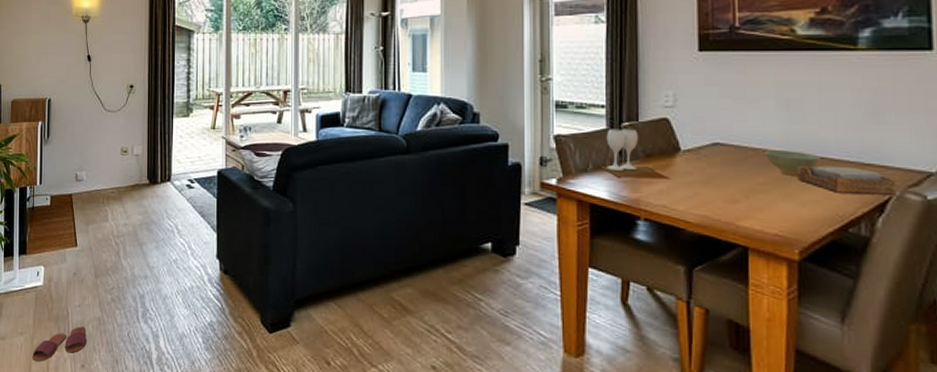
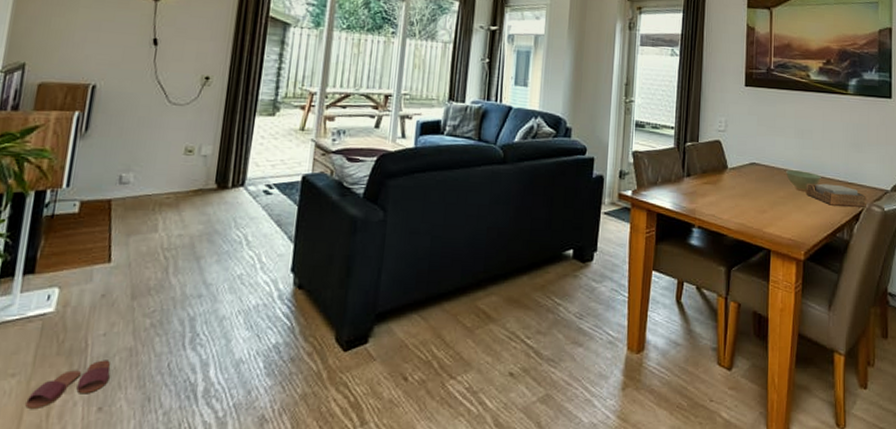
wineglass: present [600,128,671,180] -> none [667,147,720,193]

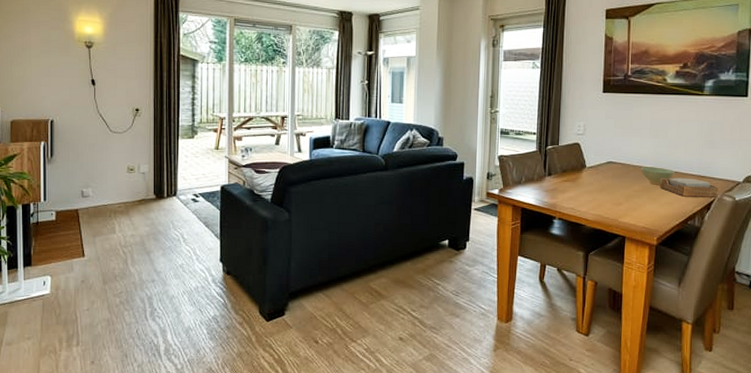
slippers: present [25,360,111,408] -> none [41,328,96,362]

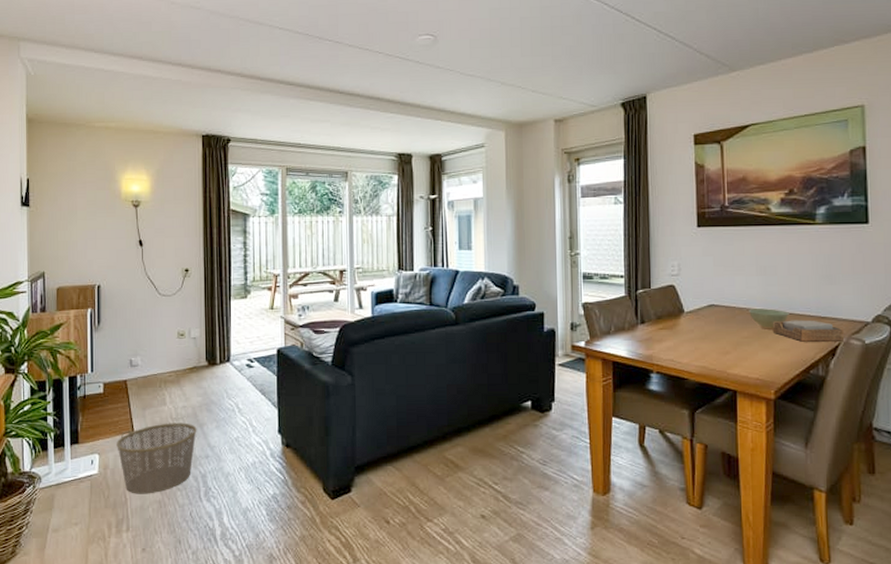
basket: none [68,249,144,313] -> present [116,422,197,494]

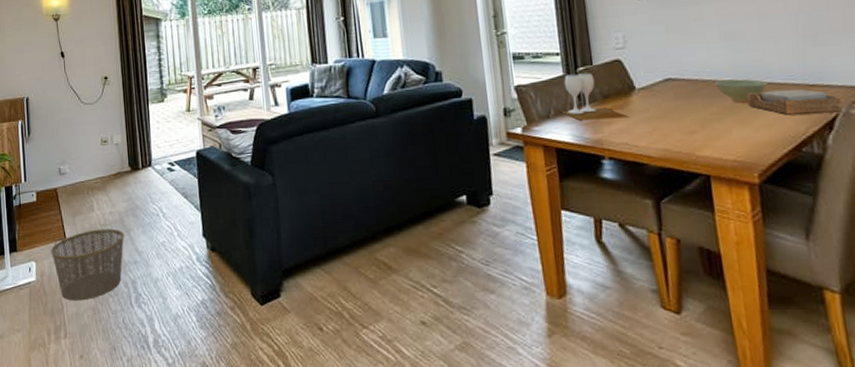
wineglass: none [620,295,677,338] -> present [561,73,630,121]

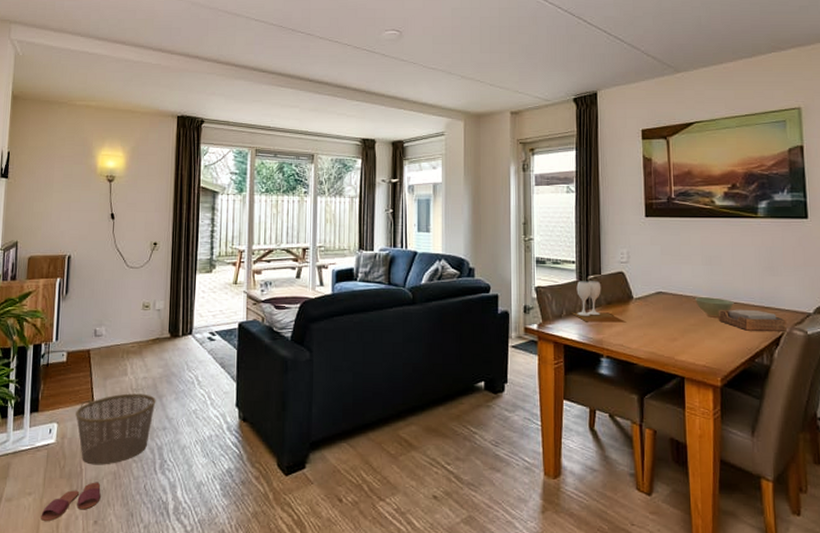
slippers: none [31,317,83,356] -> present [41,482,101,521]

